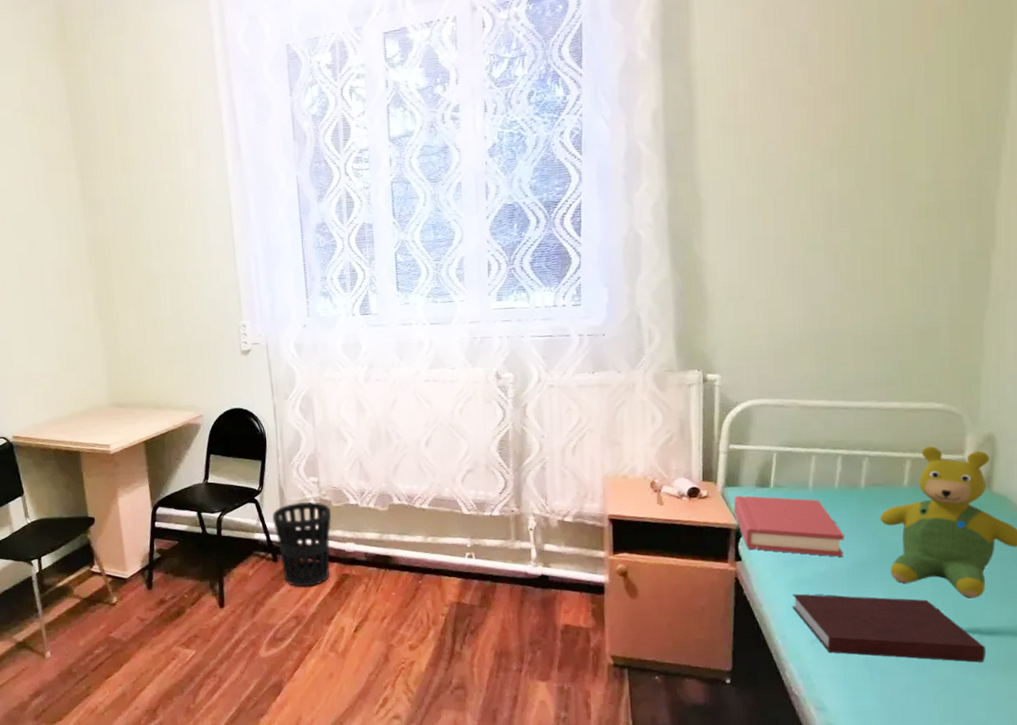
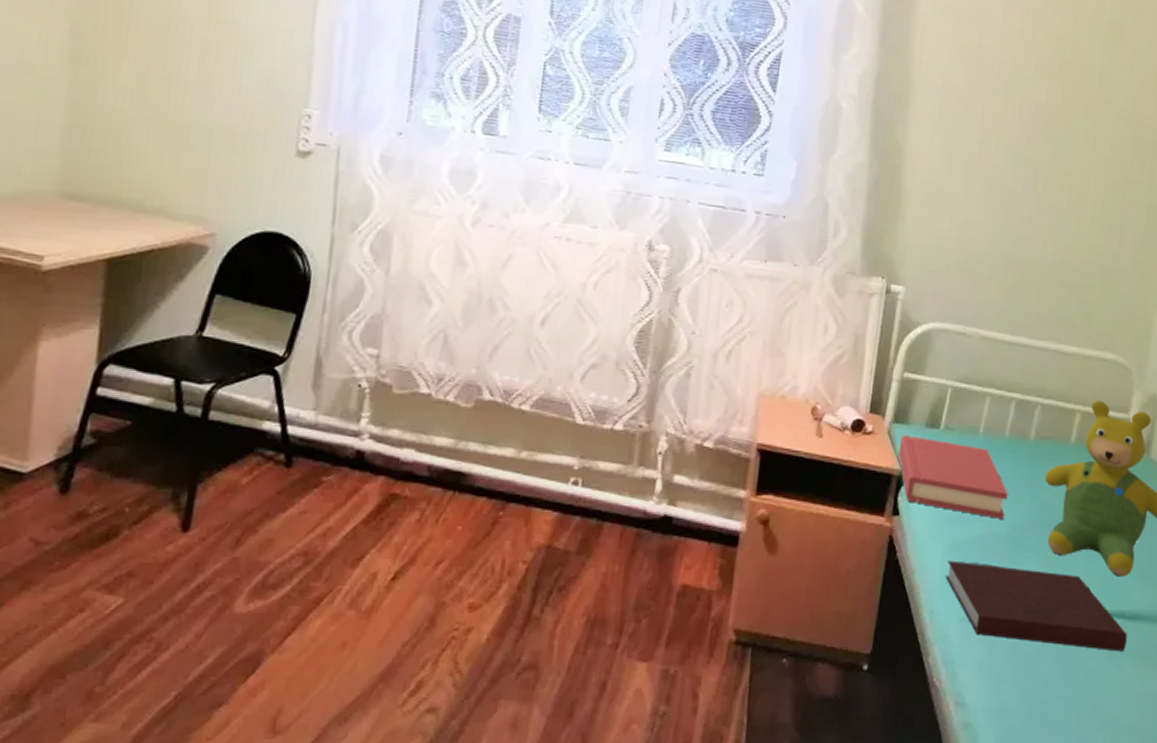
wastebasket: present [272,502,332,587] -> none [296,381,390,508]

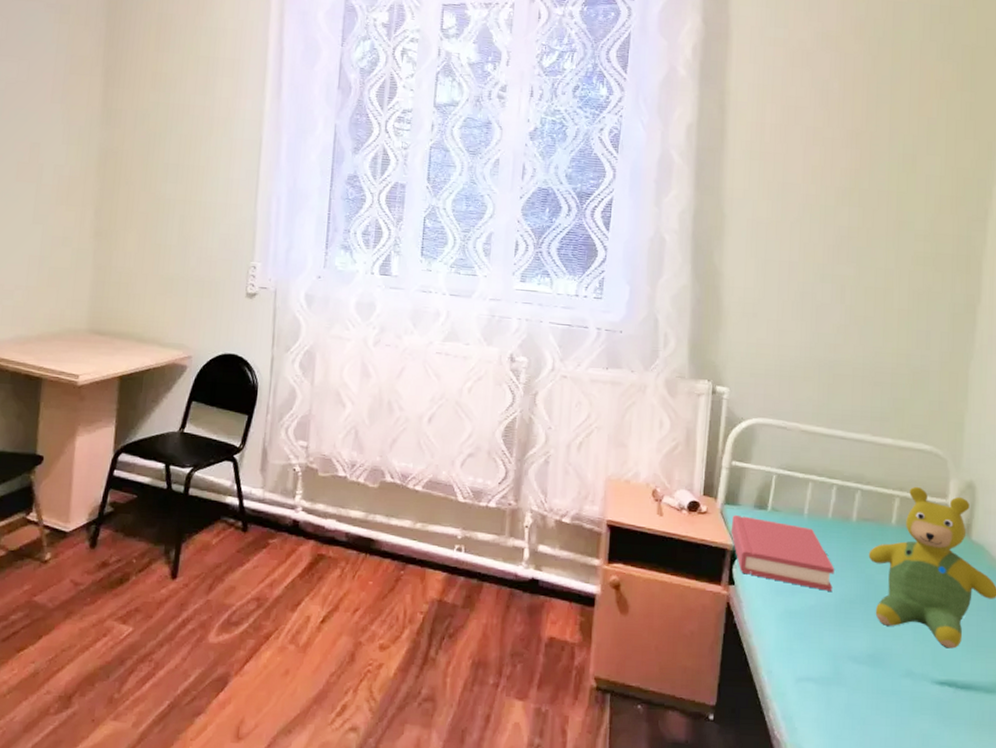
notebook: present [945,560,1127,652] -> none [780,626,960,718]

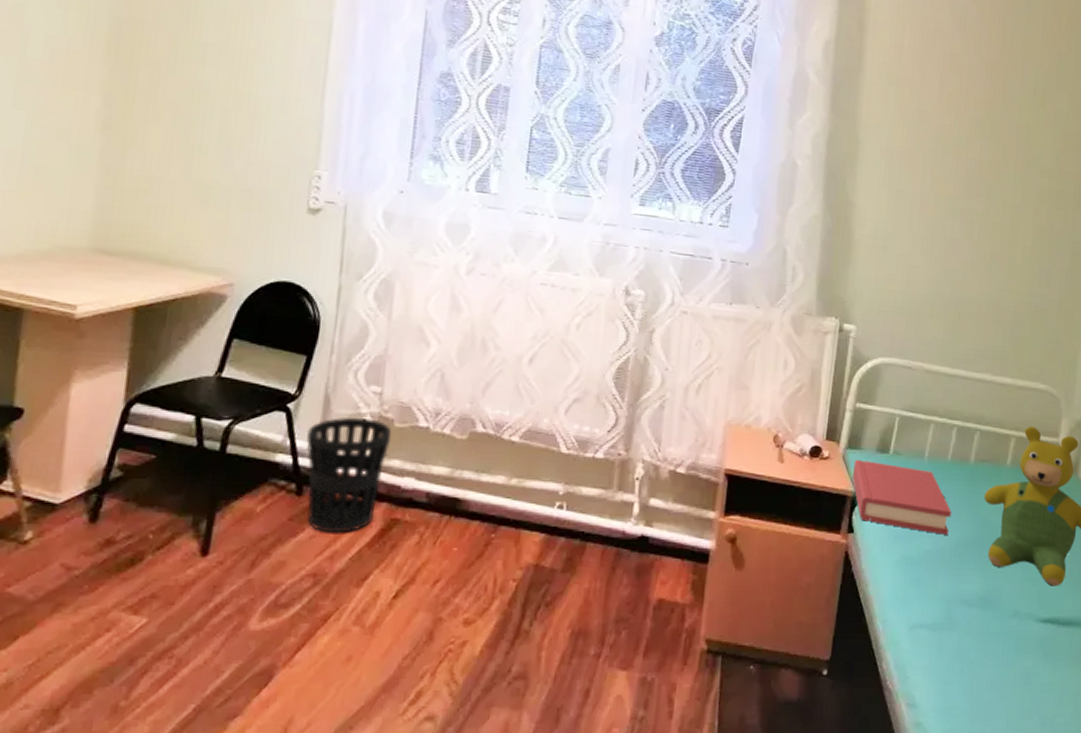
wastebasket: none [249,466,317,565] -> present [306,416,392,533]

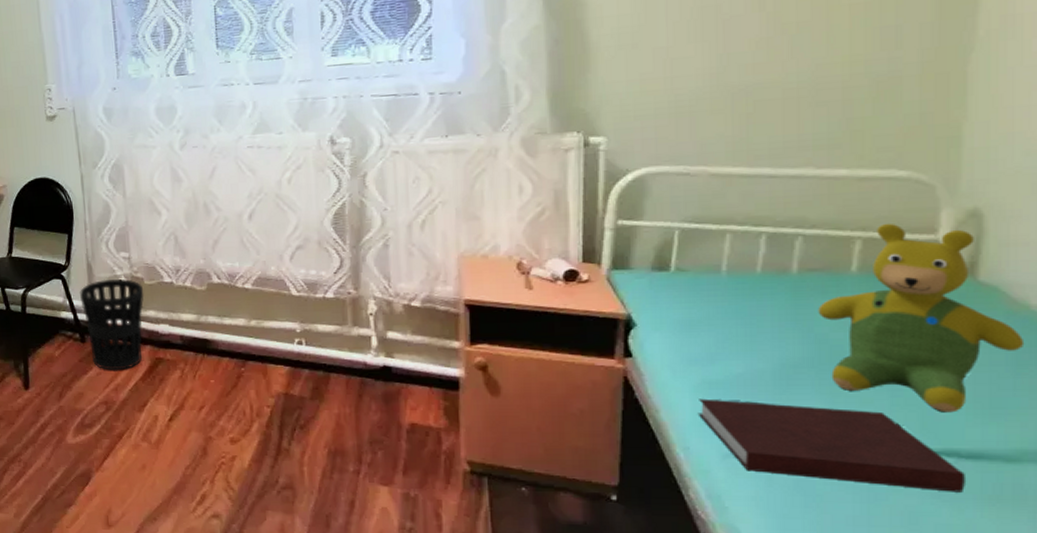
hardback book: present [852,459,952,535] -> none [622,279,769,356]
notebook: none [896,573,1061,655] -> present [697,398,965,493]

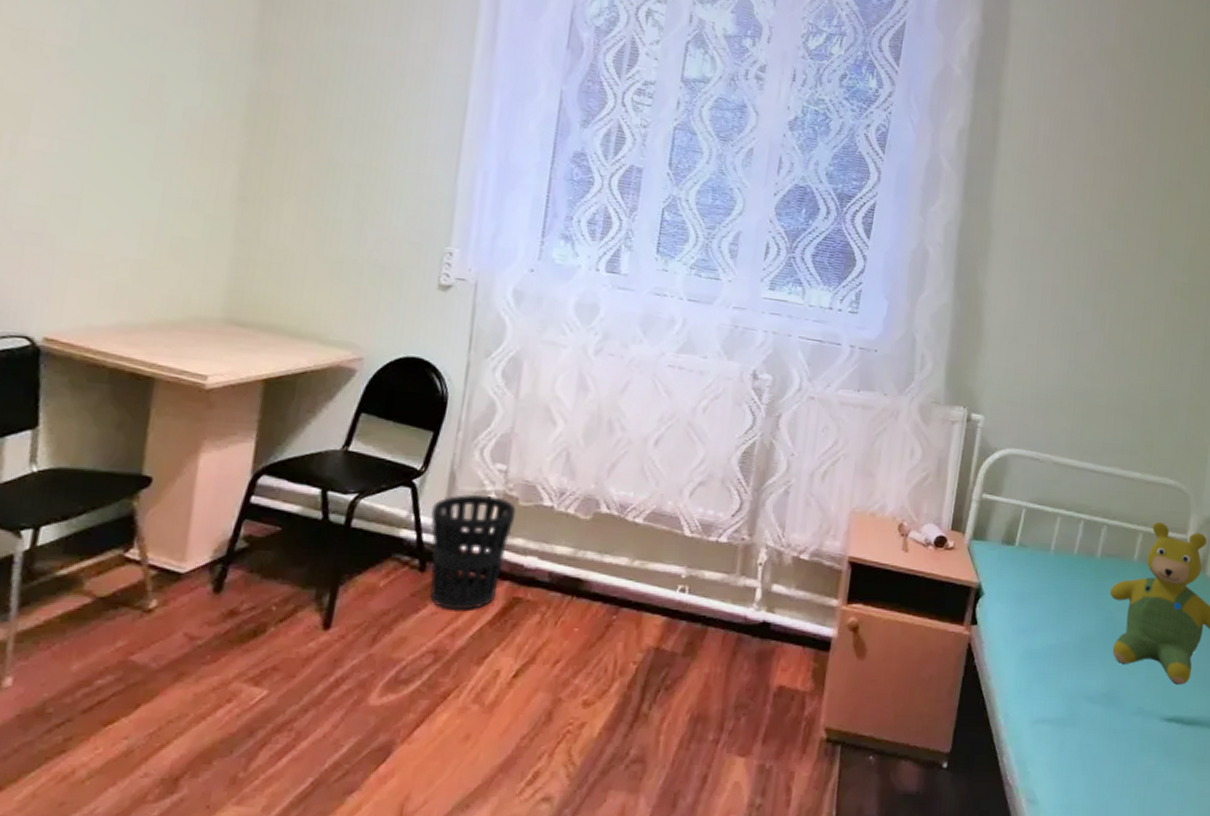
notebook: present [697,398,965,493] -> none [1018,667,1185,754]

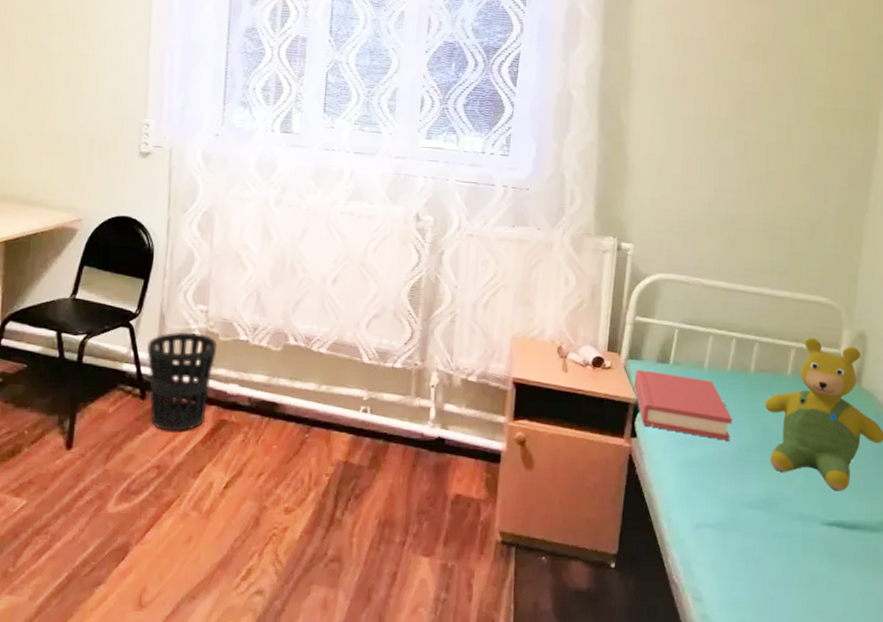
hardback book: none [976,550,1077,630] -> present [633,369,732,441]

